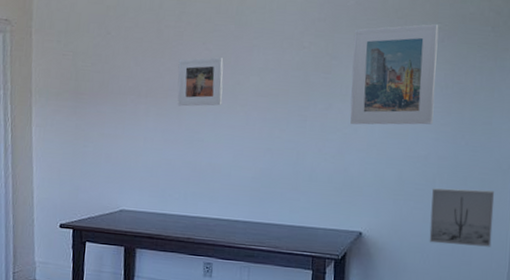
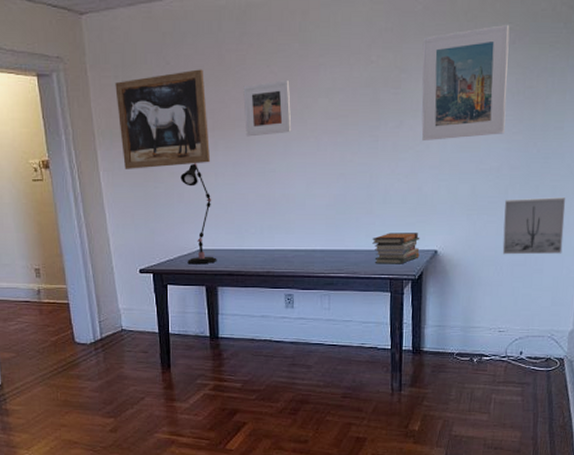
wall art: none [56,41,142,128] -> present [115,69,211,169]
desk lamp: none [108,126,139,225] -> present [180,163,217,265]
book stack: none [296,210,345,243] -> present [372,233,420,264]

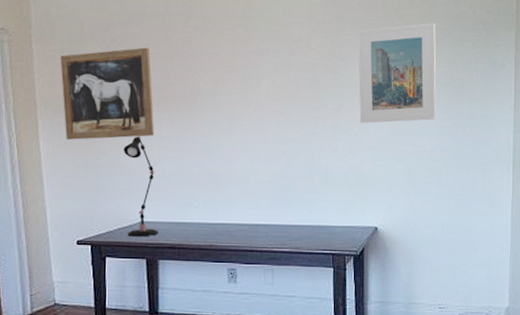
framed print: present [243,80,292,137] -> none [188,62,236,113]
book stack: present [372,233,420,264] -> none [315,209,361,240]
wall art: present [502,197,566,255] -> none [439,179,495,233]

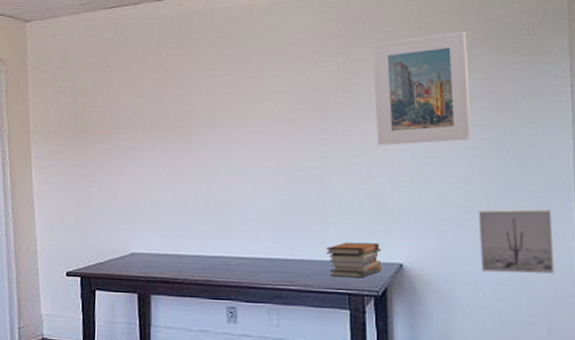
wall art: present [60,47,155,140] -> none [54,72,148,168]
desk lamp: present [123,136,159,237] -> none [115,163,151,270]
book stack: none [315,209,361,240] -> present [326,242,382,278]
wall art: none [439,179,495,233] -> present [479,209,555,274]

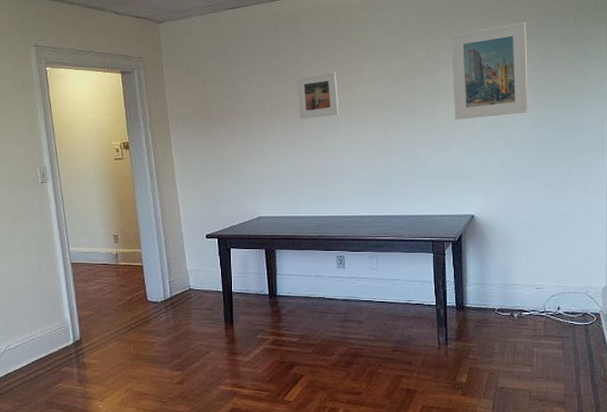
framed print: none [183,83,235,138] -> present [297,72,339,119]
book stack: present [326,242,382,278] -> none [415,200,458,228]
wall art: present [479,209,555,274] -> none [533,167,590,218]

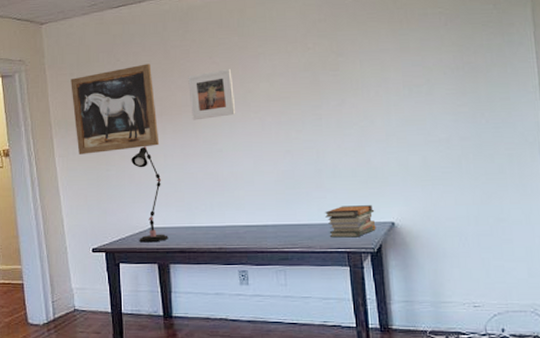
wall art: none [187,64,269,148] -> present [71,63,160,154]
desk lamp: none [242,142,275,230] -> present [131,146,169,243]
book stack: none [415,200,458,228] -> present [325,205,376,238]
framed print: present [451,21,528,120] -> none [356,8,449,116]

